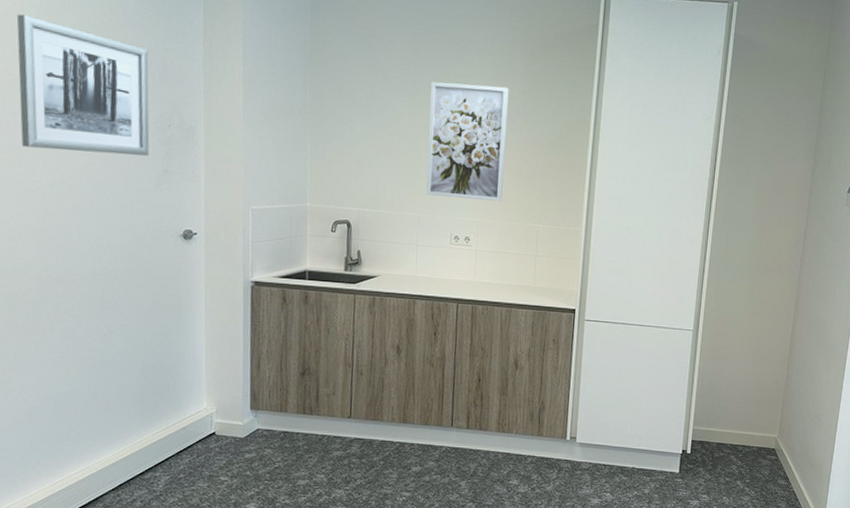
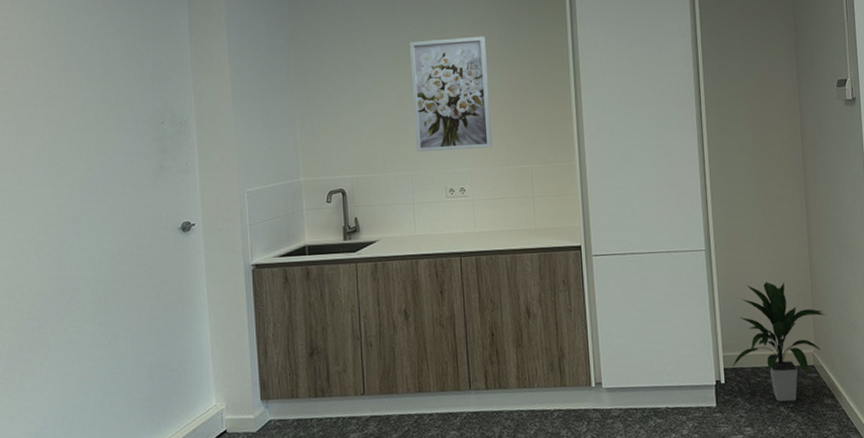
wall art: present [16,14,150,156] -> none [14,39,144,164]
indoor plant: none [699,368,794,478] -> present [732,282,825,402]

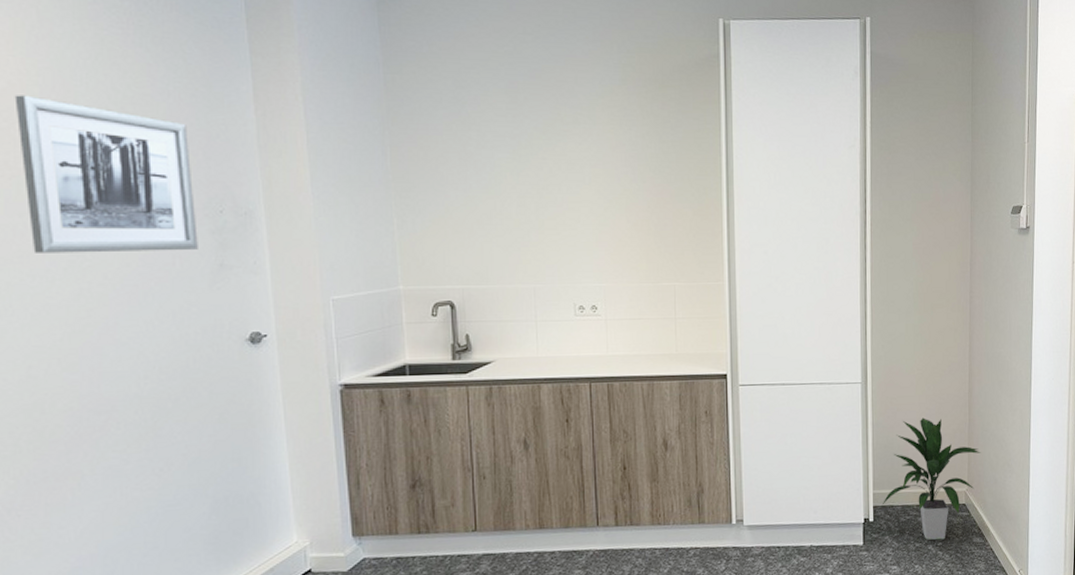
wall art: none [14,39,144,164] -> present [14,95,198,253]
wall art: present [409,36,493,153] -> none [534,131,631,263]

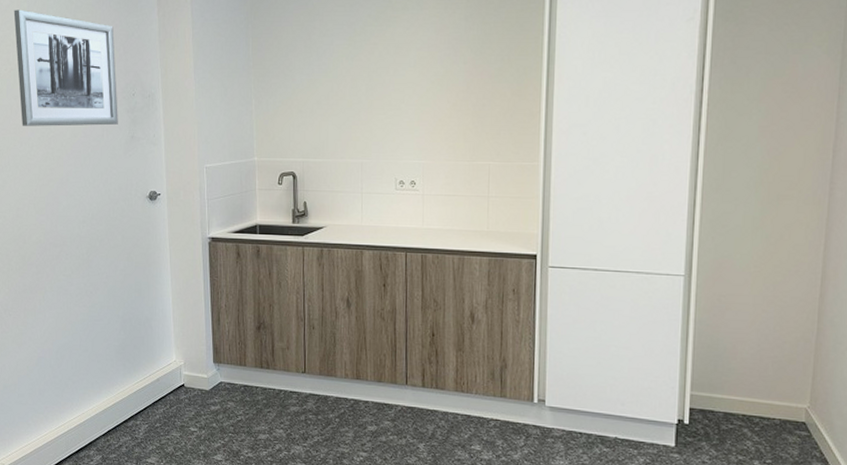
indoor plant: present [882,418,981,540] -> none [700,320,831,458]

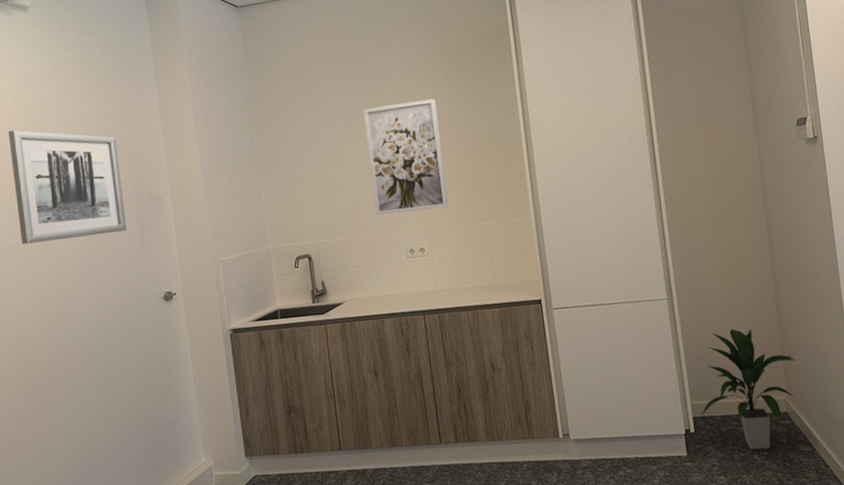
wall art: none [367,15,450,140] -> present [363,98,449,216]
indoor plant: none [700,320,831,458] -> present [701,328,796,450]

